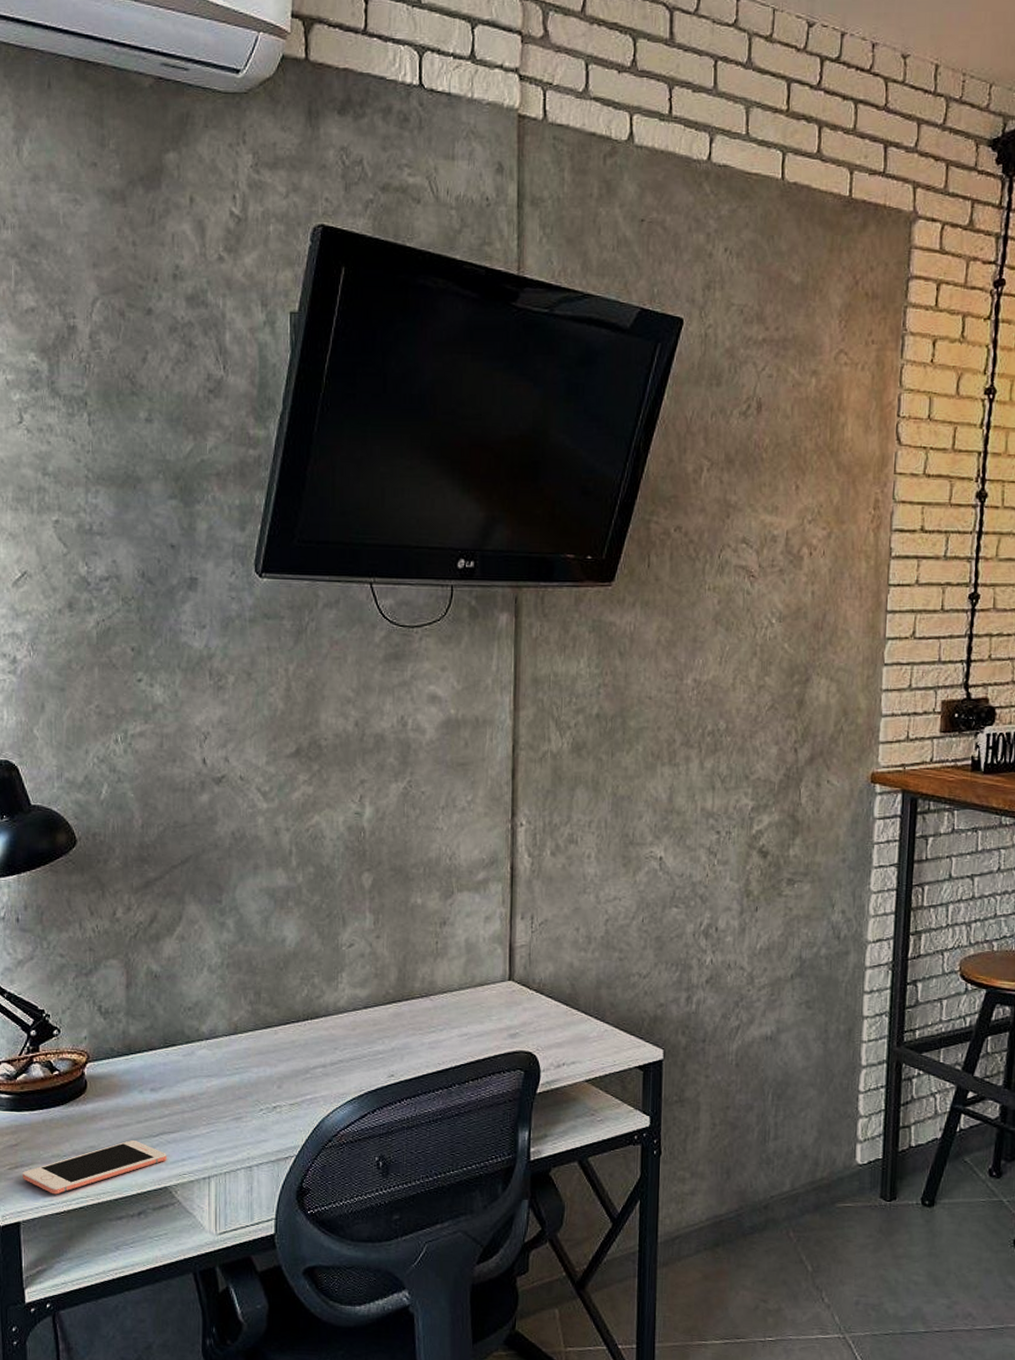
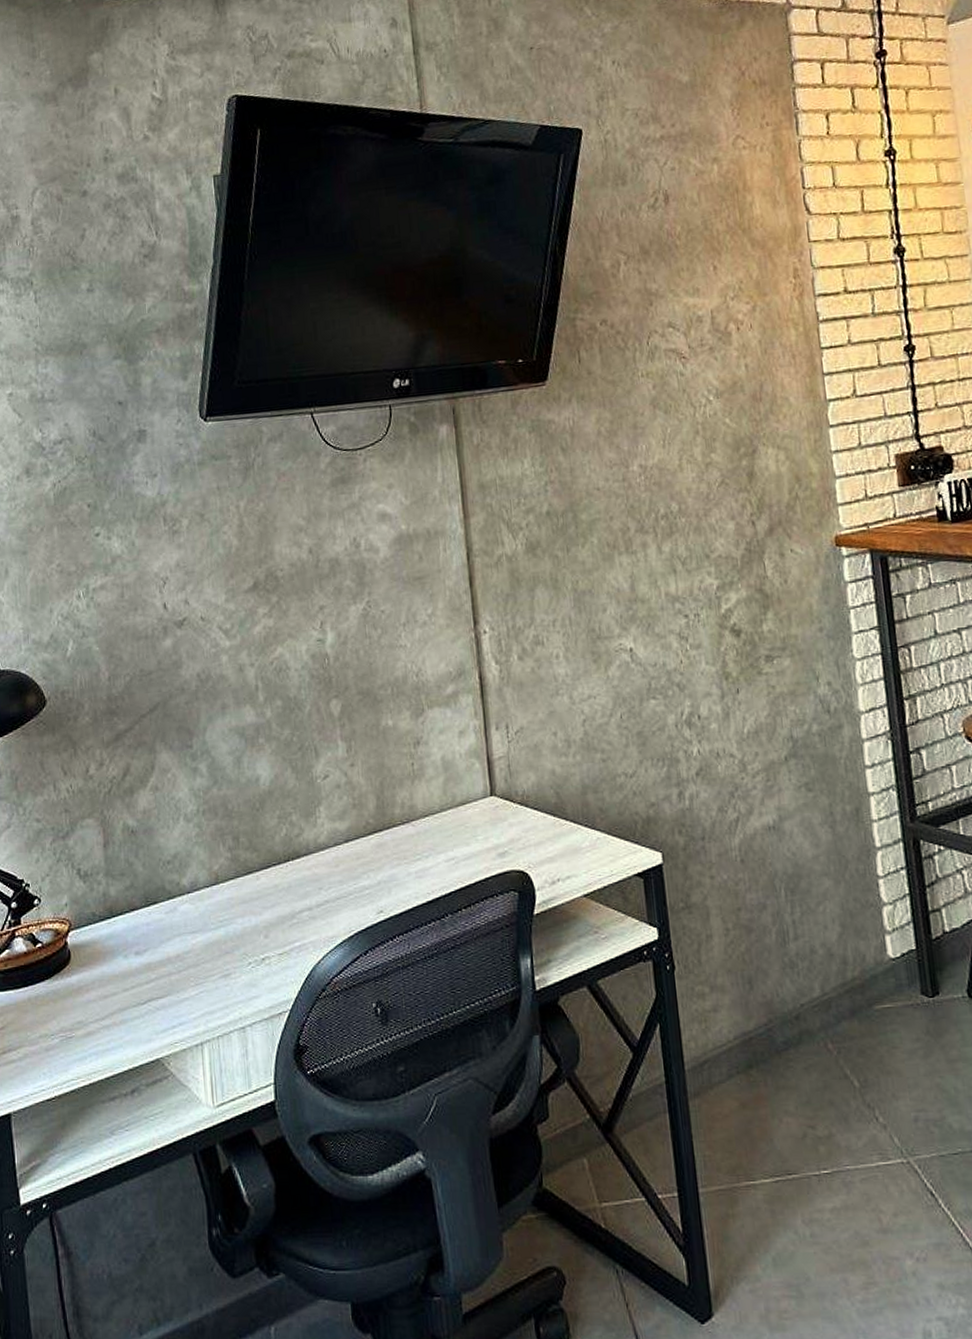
cell phone: present [22,1140,167,1195] -> none [10,1011,157,1079]

